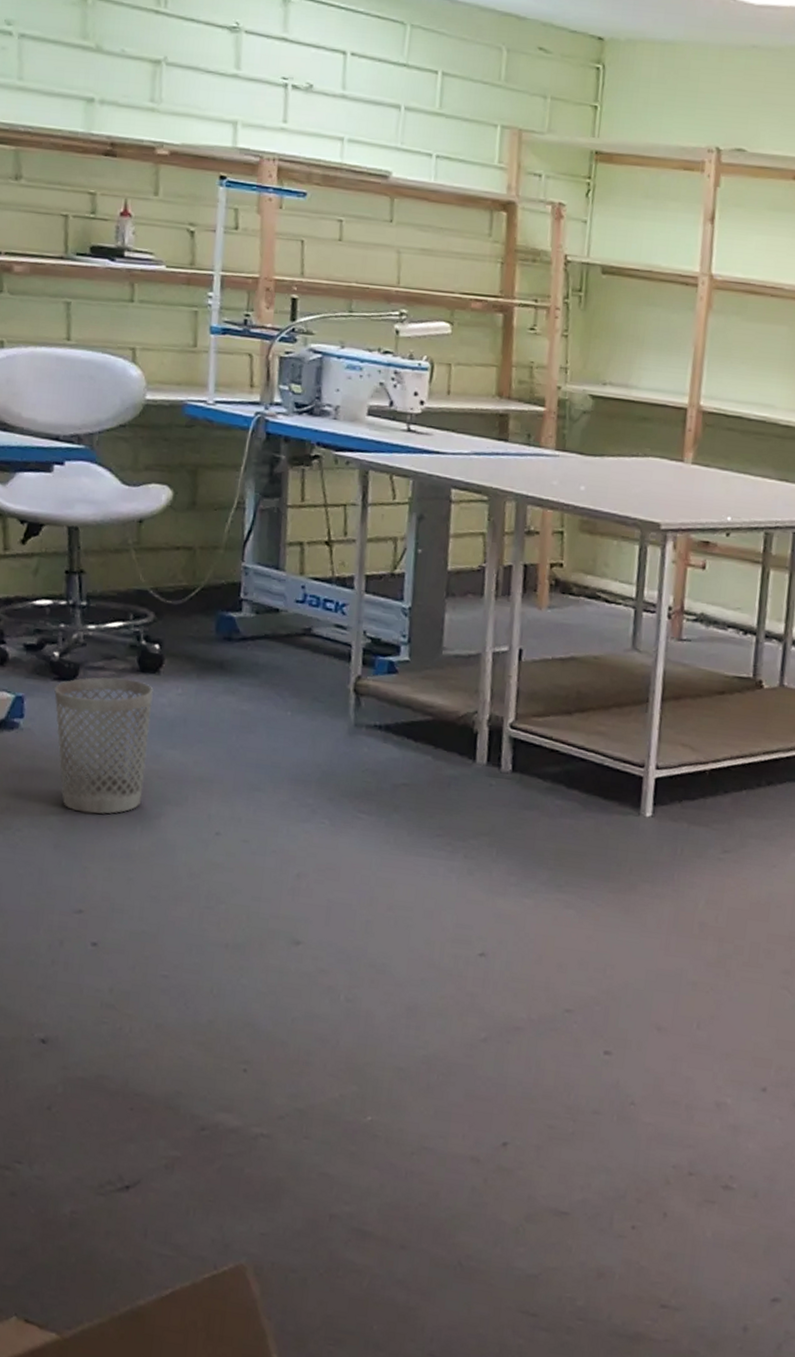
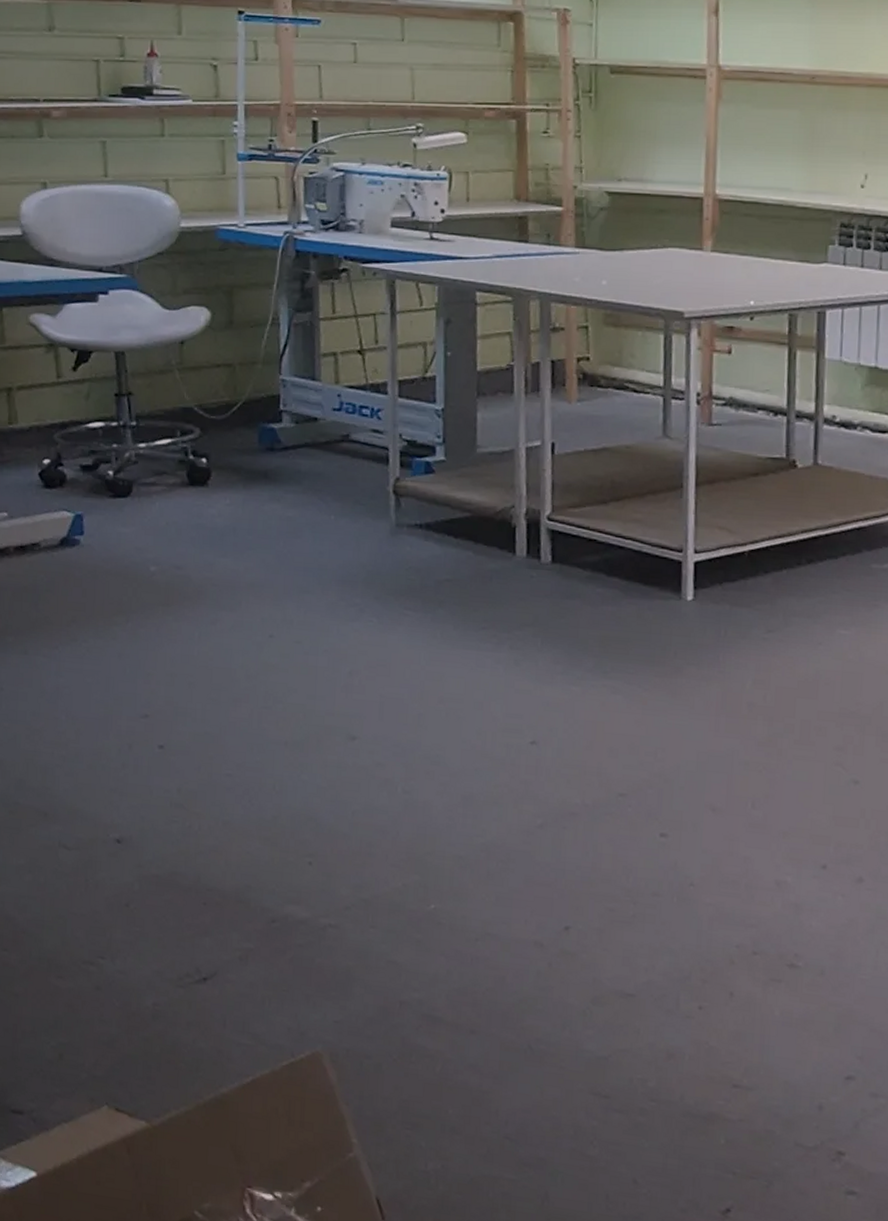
wastebasket: present [54,677,154,814] -> none [111,492,203,623]

